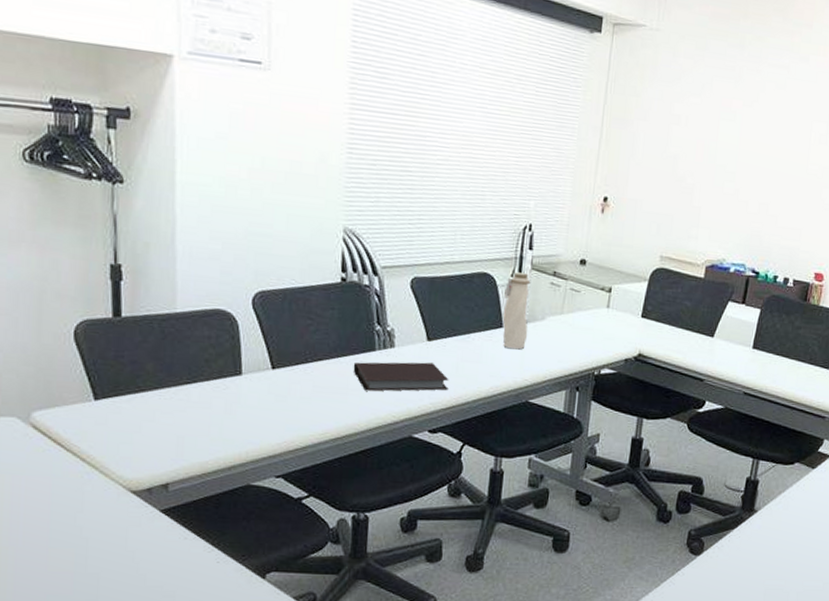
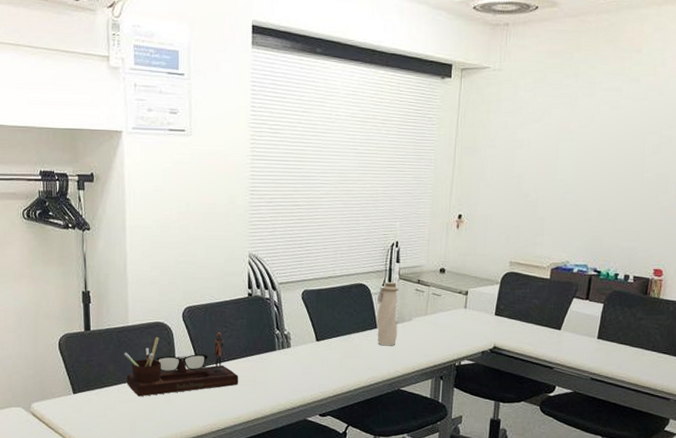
desk organizer: none [169,325,326,406] -> present [124,332,239,397]
notebook: present [353,362,449,391] -> none [259,359,335,383]

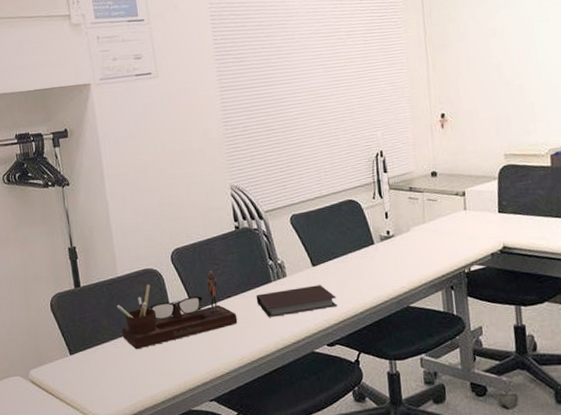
notebook: none [259,359,335,383] -> present [256,285,337,317]
water bottle: present [376,282,399,346] -> none [370,193,398,262]

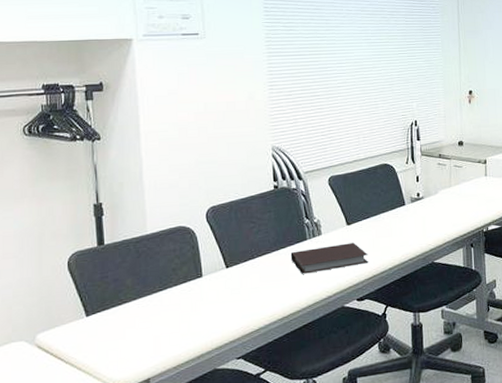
desk organizer: present [116,271,238,350] -> none [143,229,271,309]

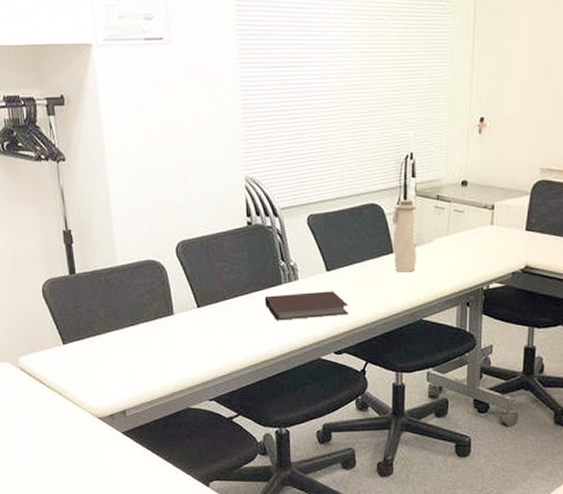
water bottle: none [403,159,426,222] -> present [392,200,417,272]

